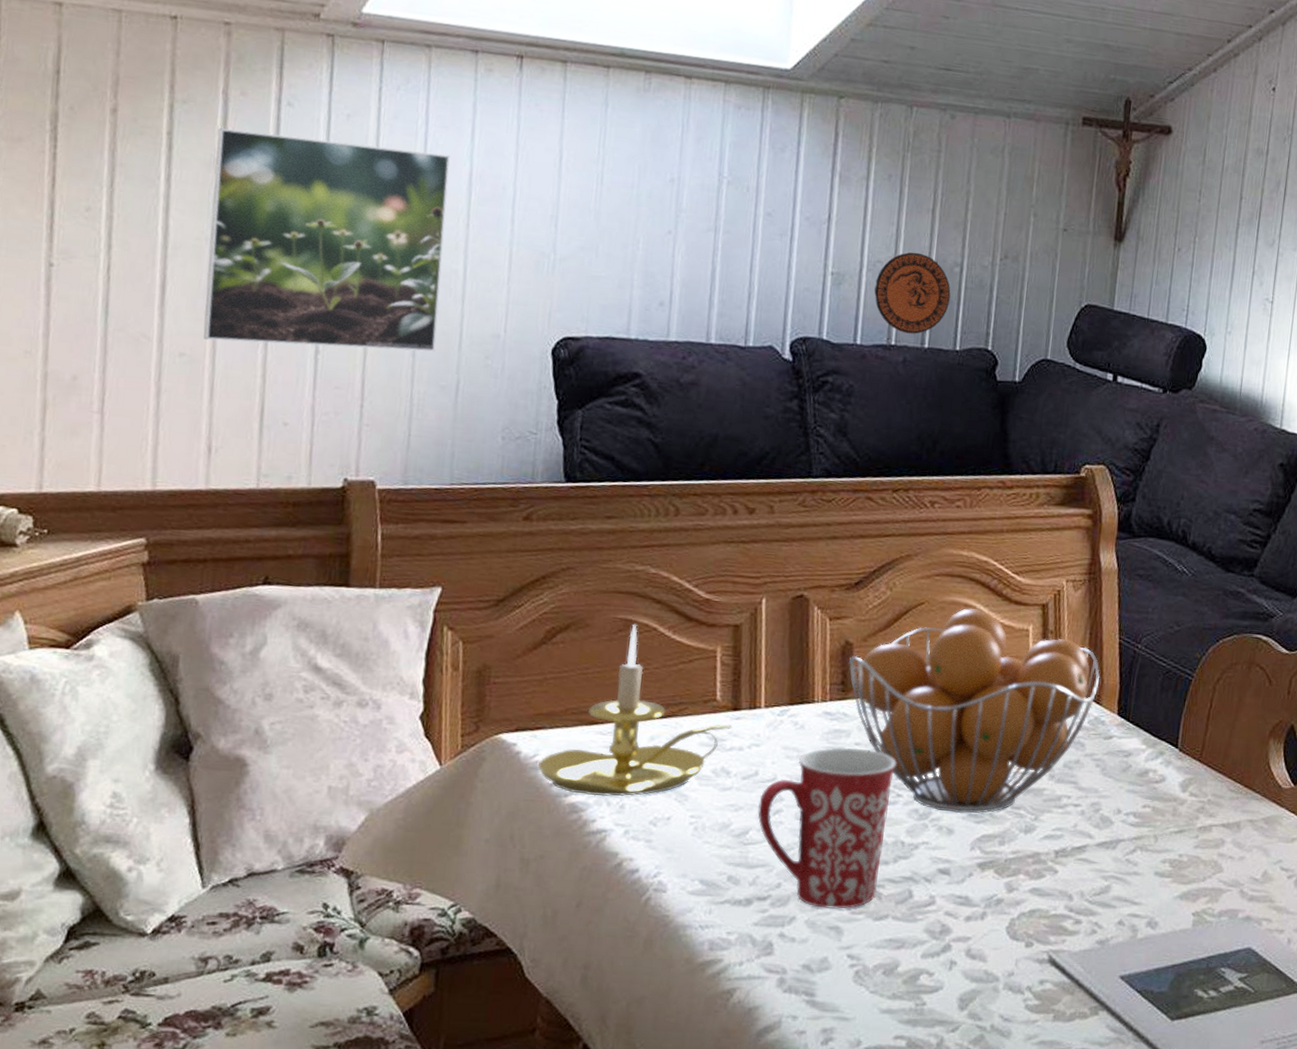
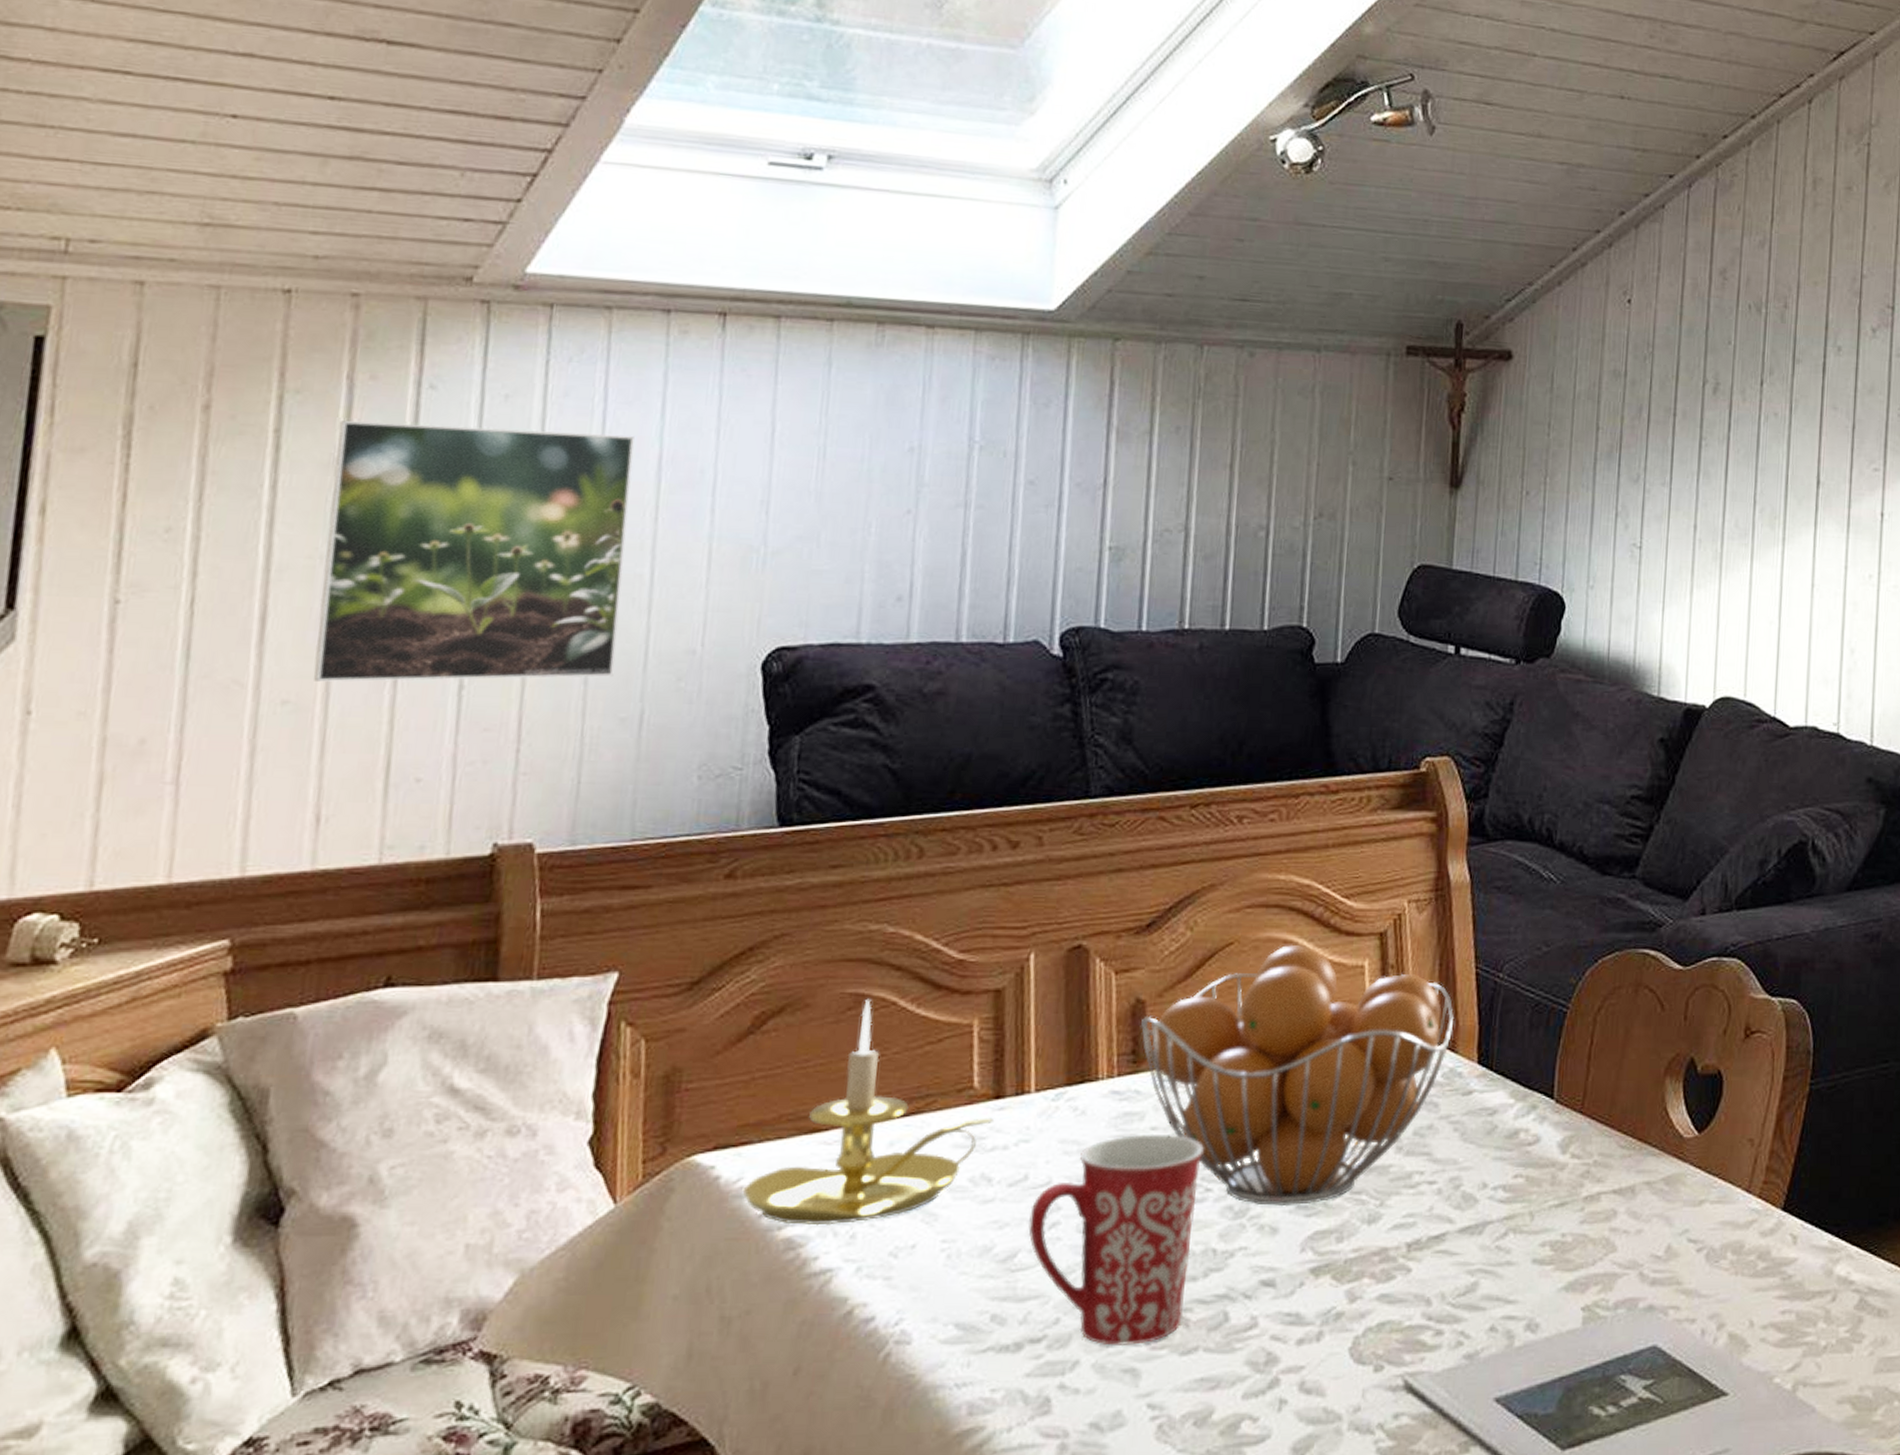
decorative plate: present [874,252,951,334] -> none [1162,516,1255,615]

